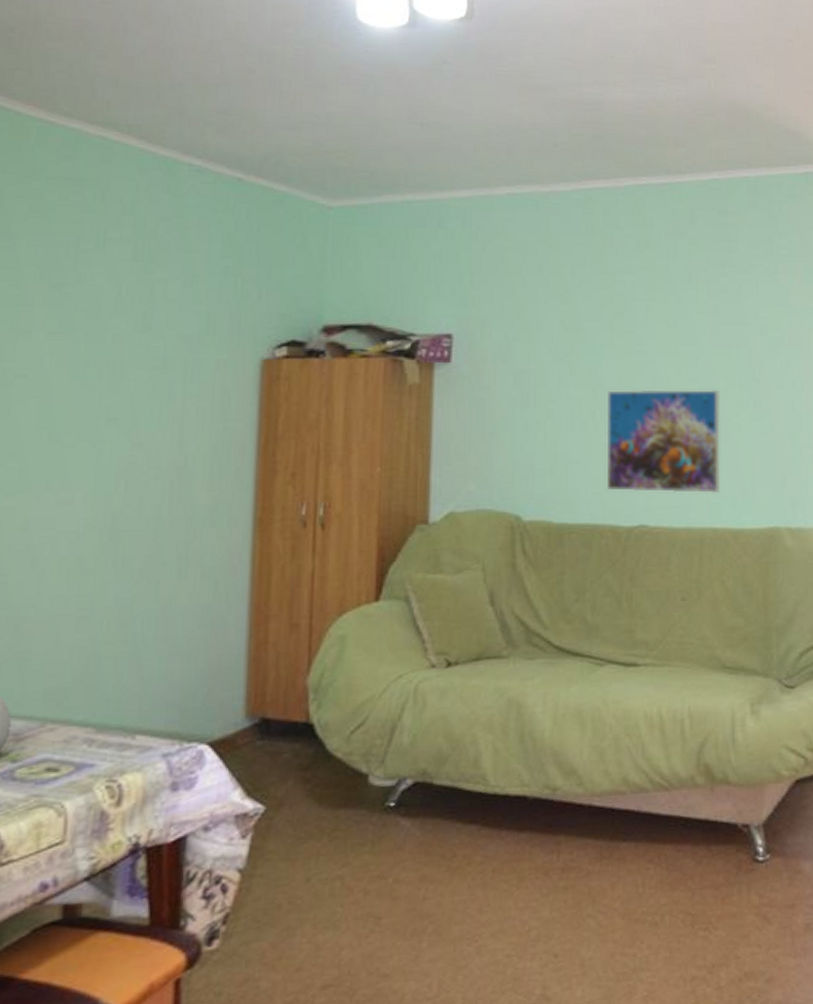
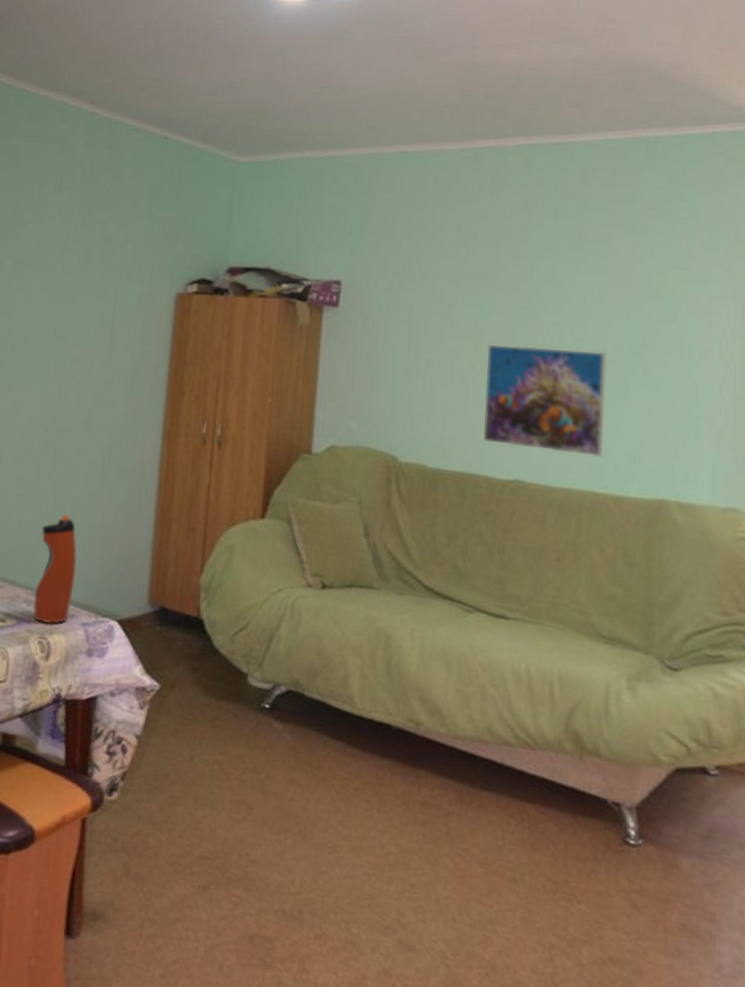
water bottle: none [96,630,152,763] -> present [33,514,77,624]

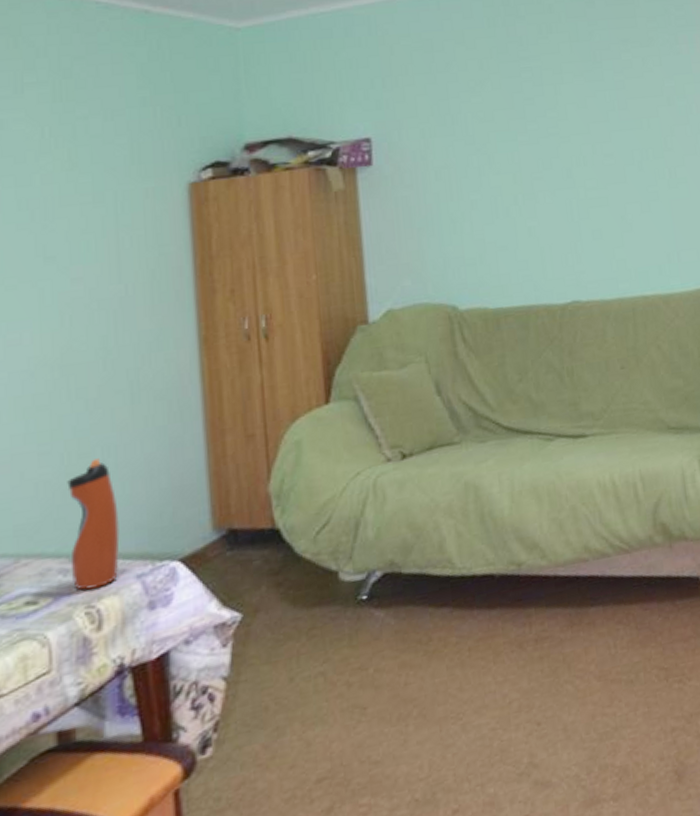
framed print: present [484,344,606,458] -> none [527,162,646,271]

